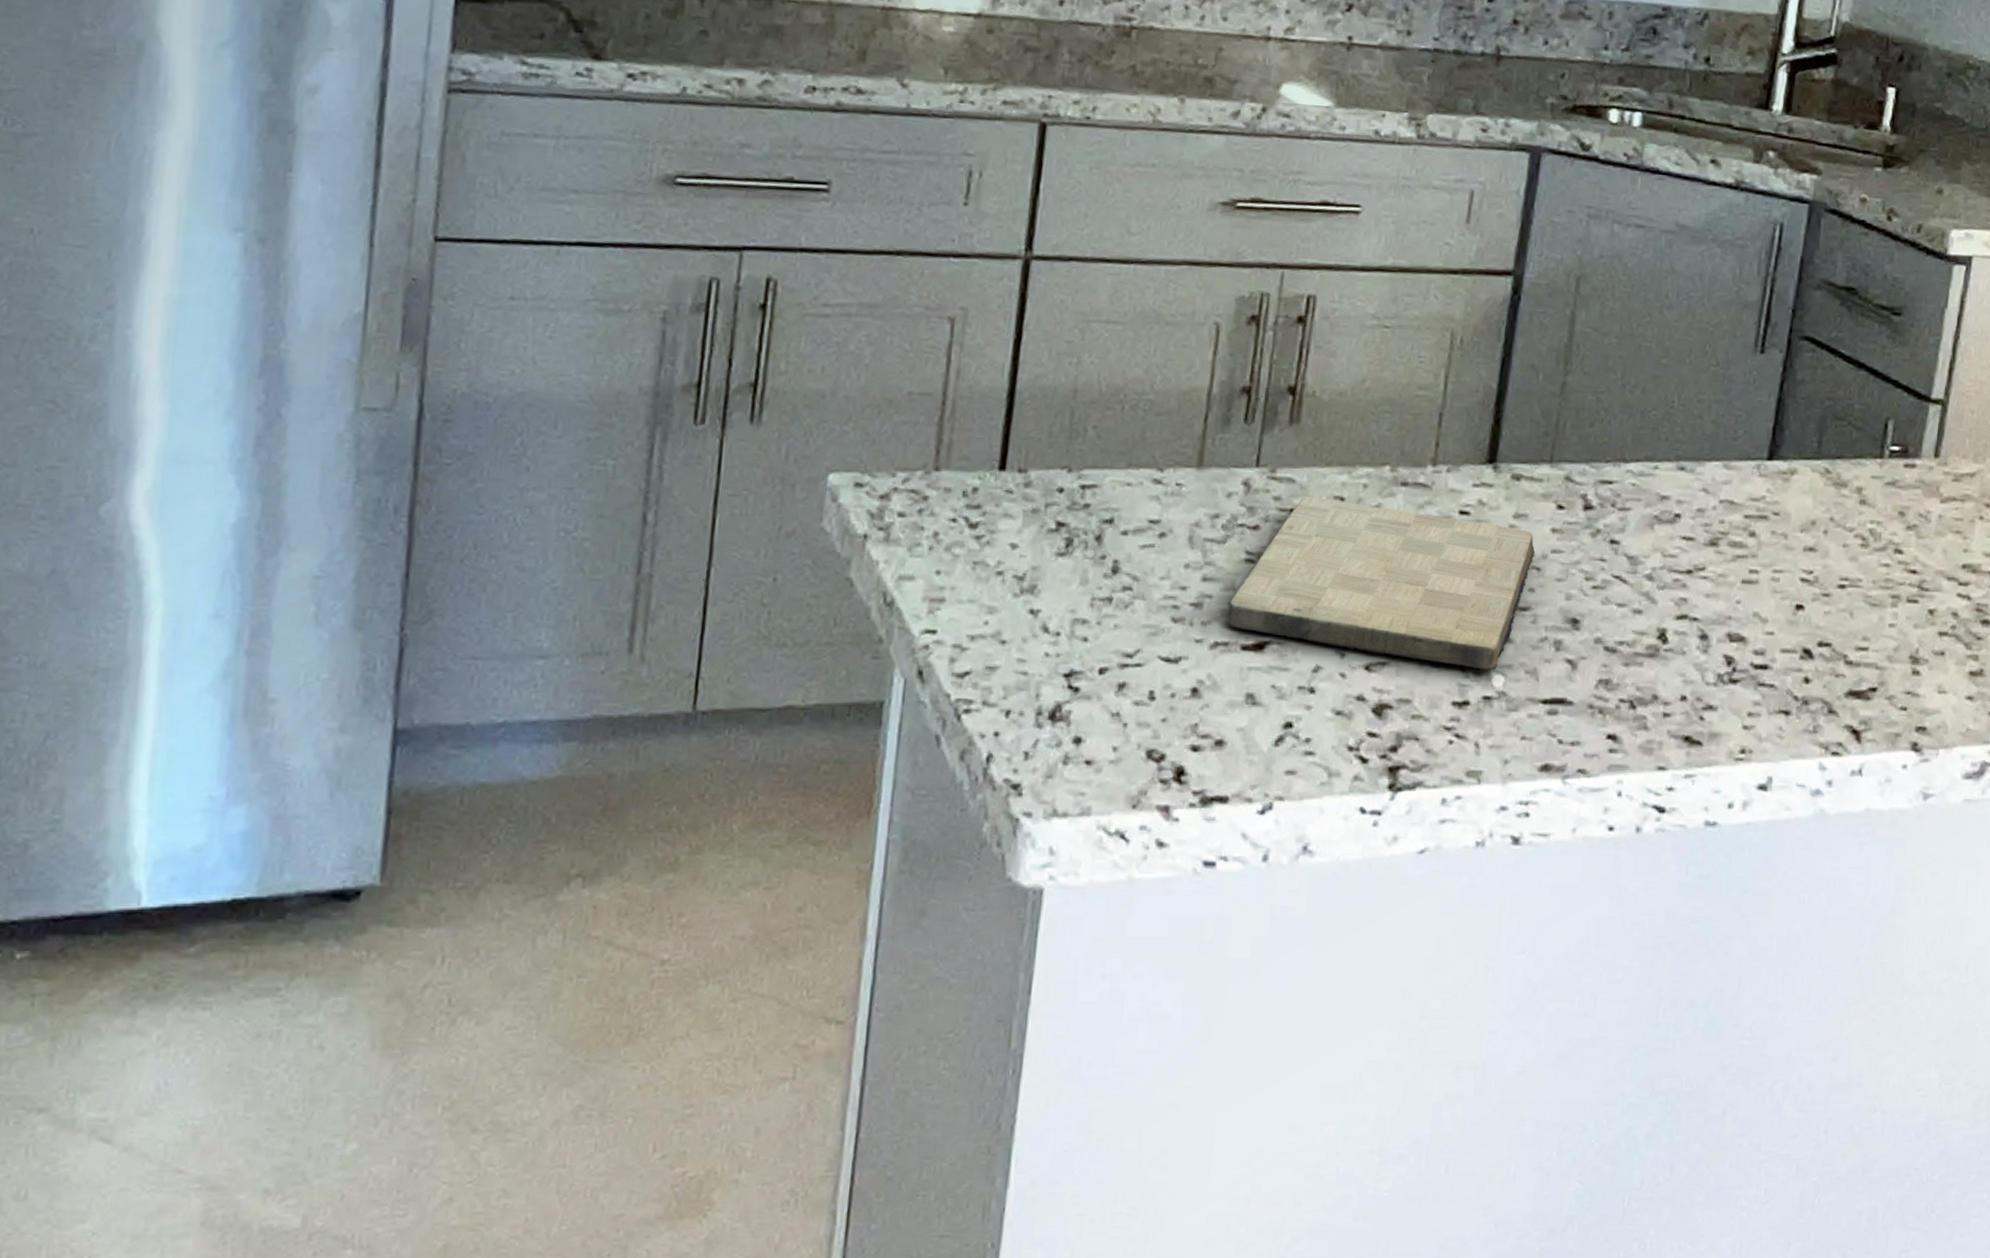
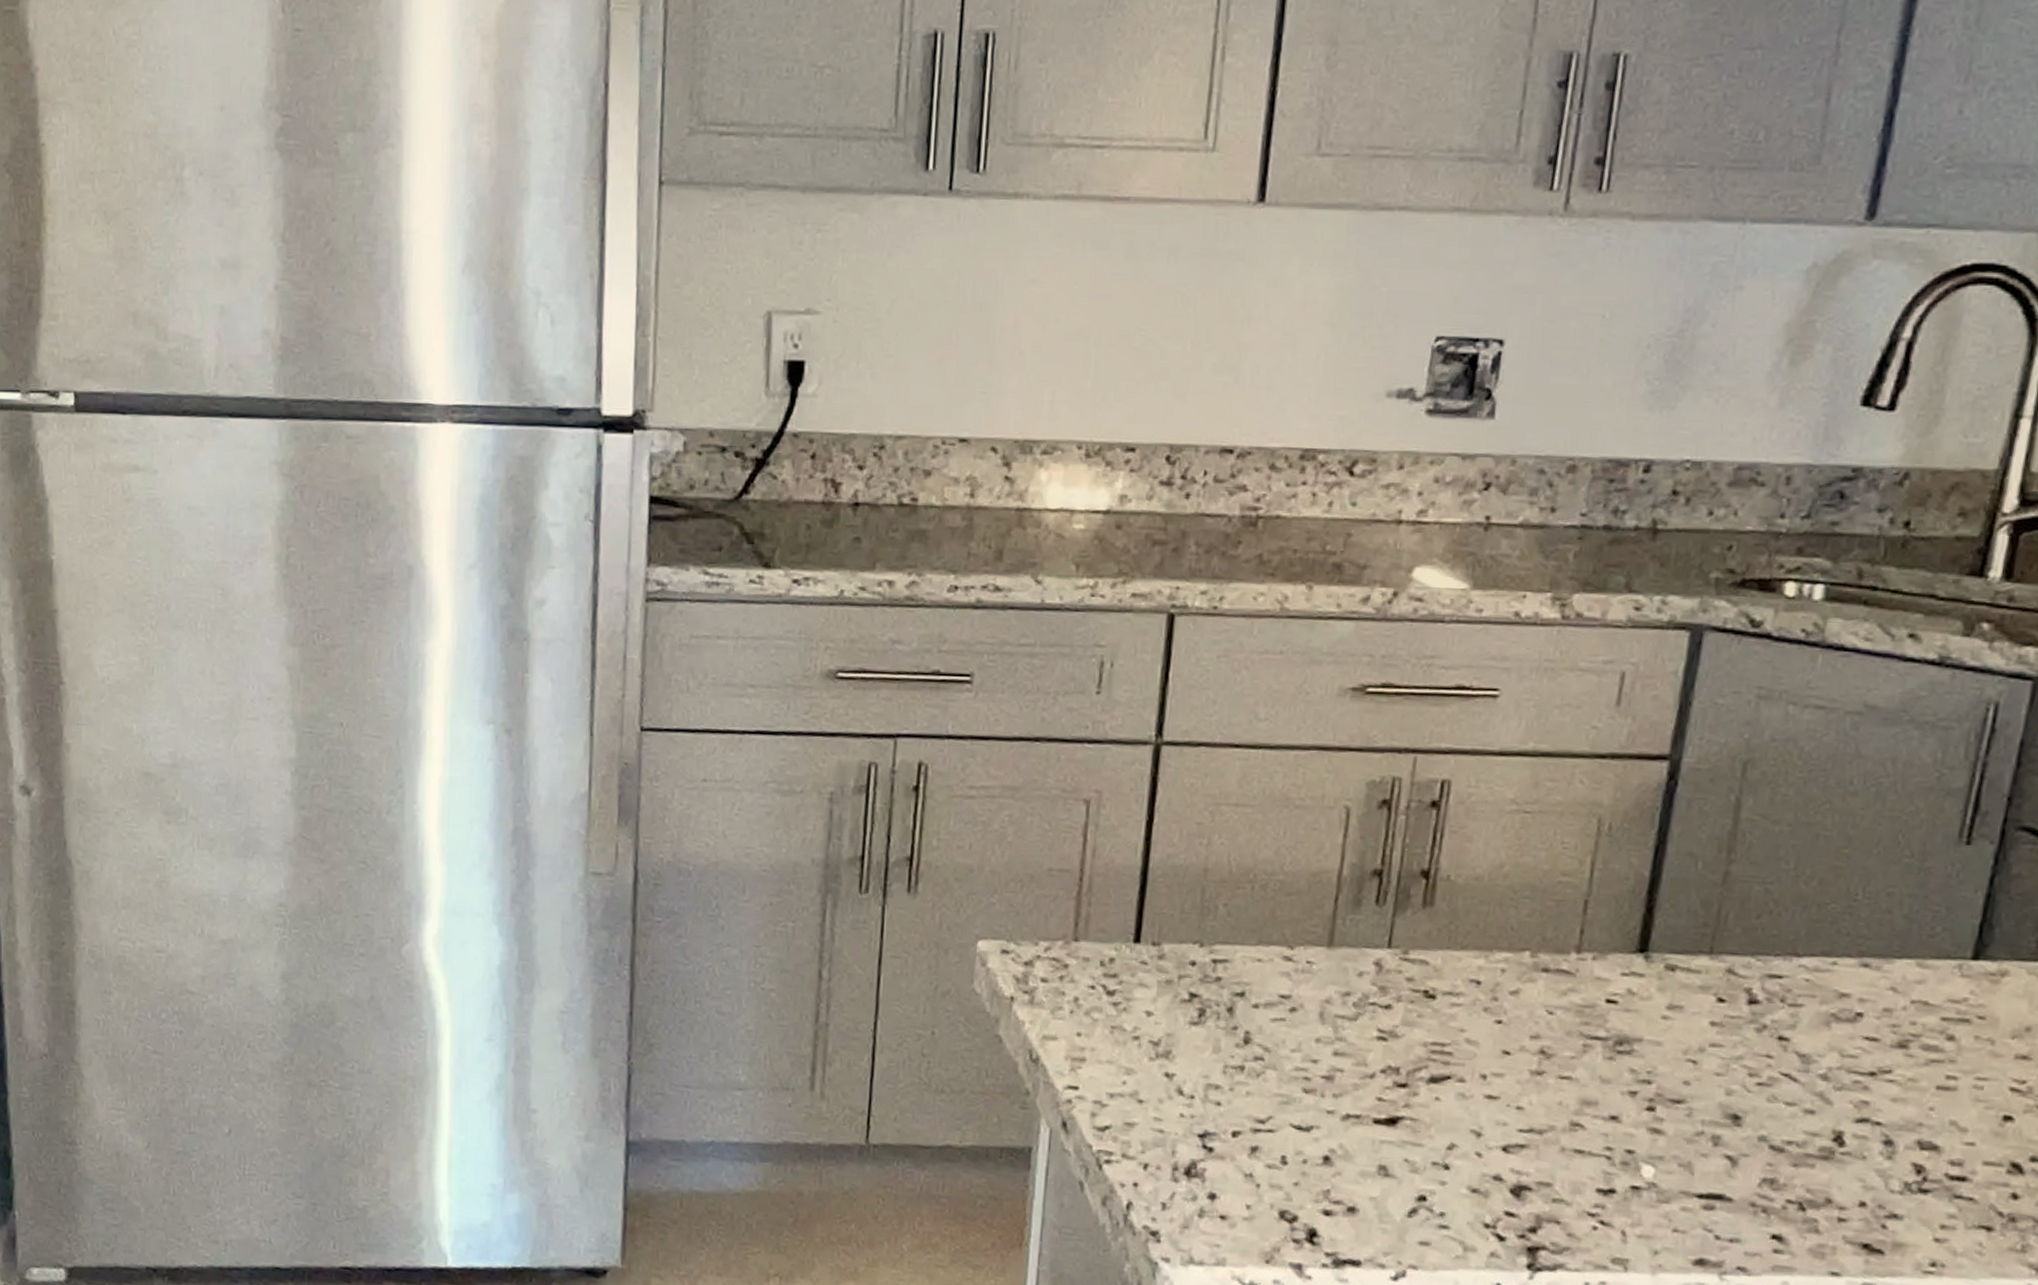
cutting board: present [1227,495,1536,671] -> none [1359,978,1692,1161]

